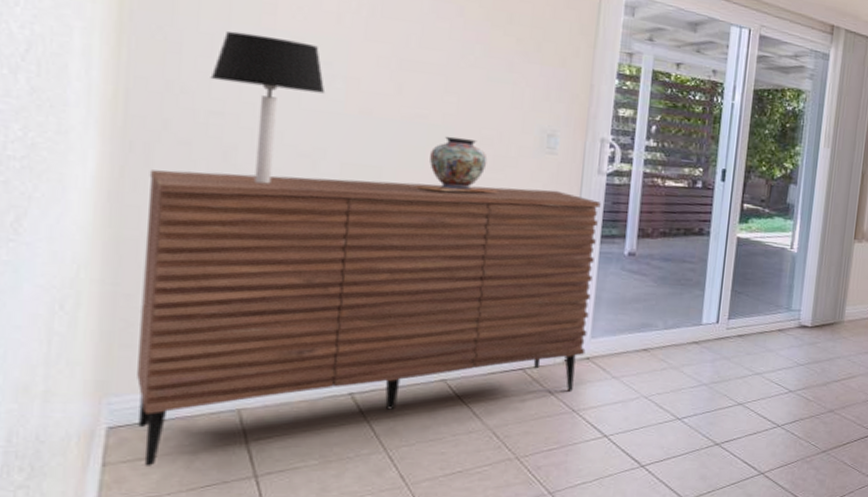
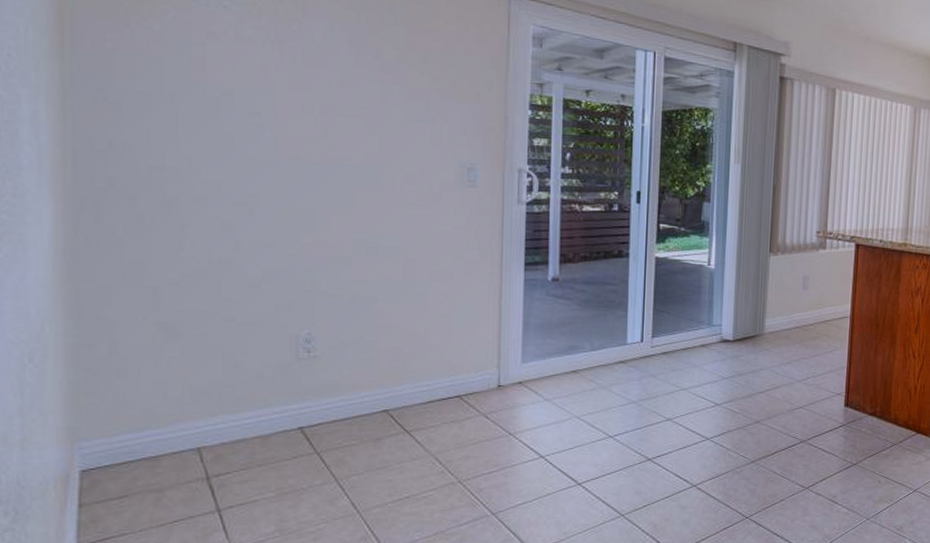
sideboard: present [137,170,601,466] -> none [100,222,523,505]
table lamp: present [210,31,326,184] -> none [149,88,256,233]
decorative vase: present [416,136,498,193] -> none [347,176,424,230]

